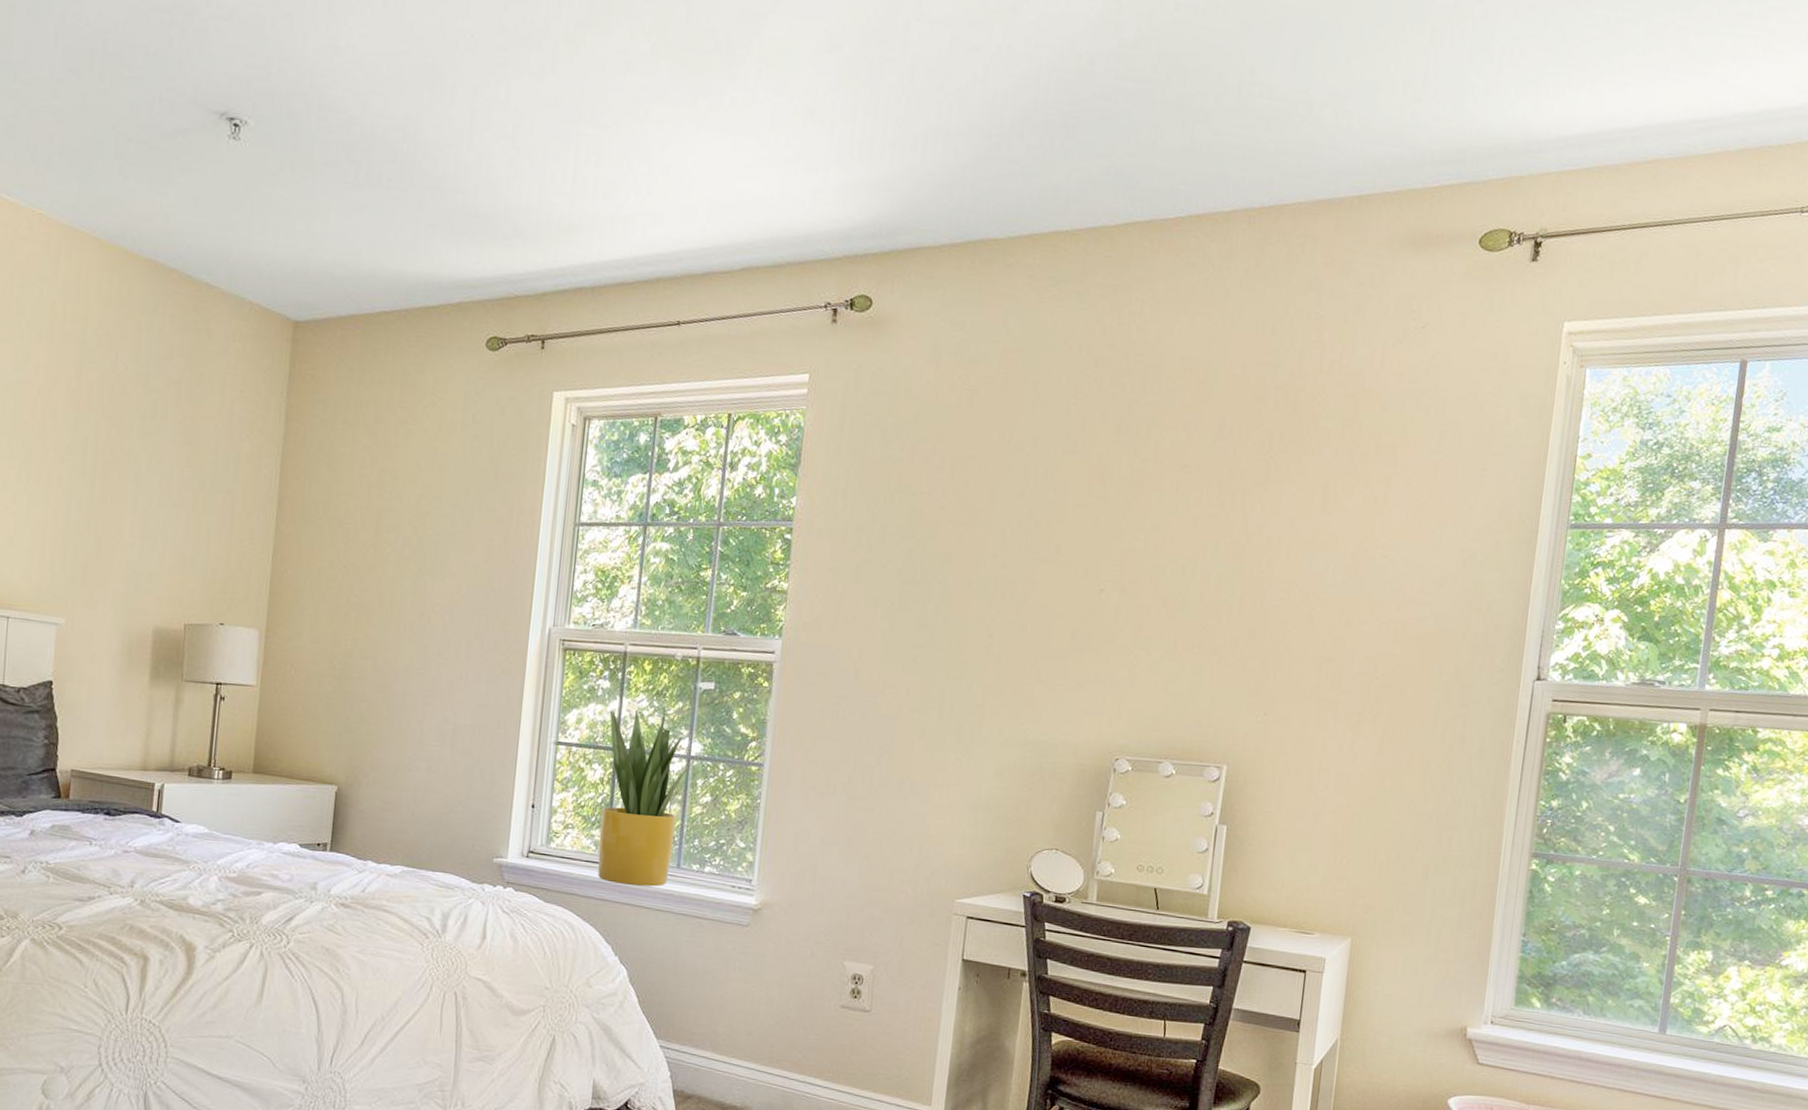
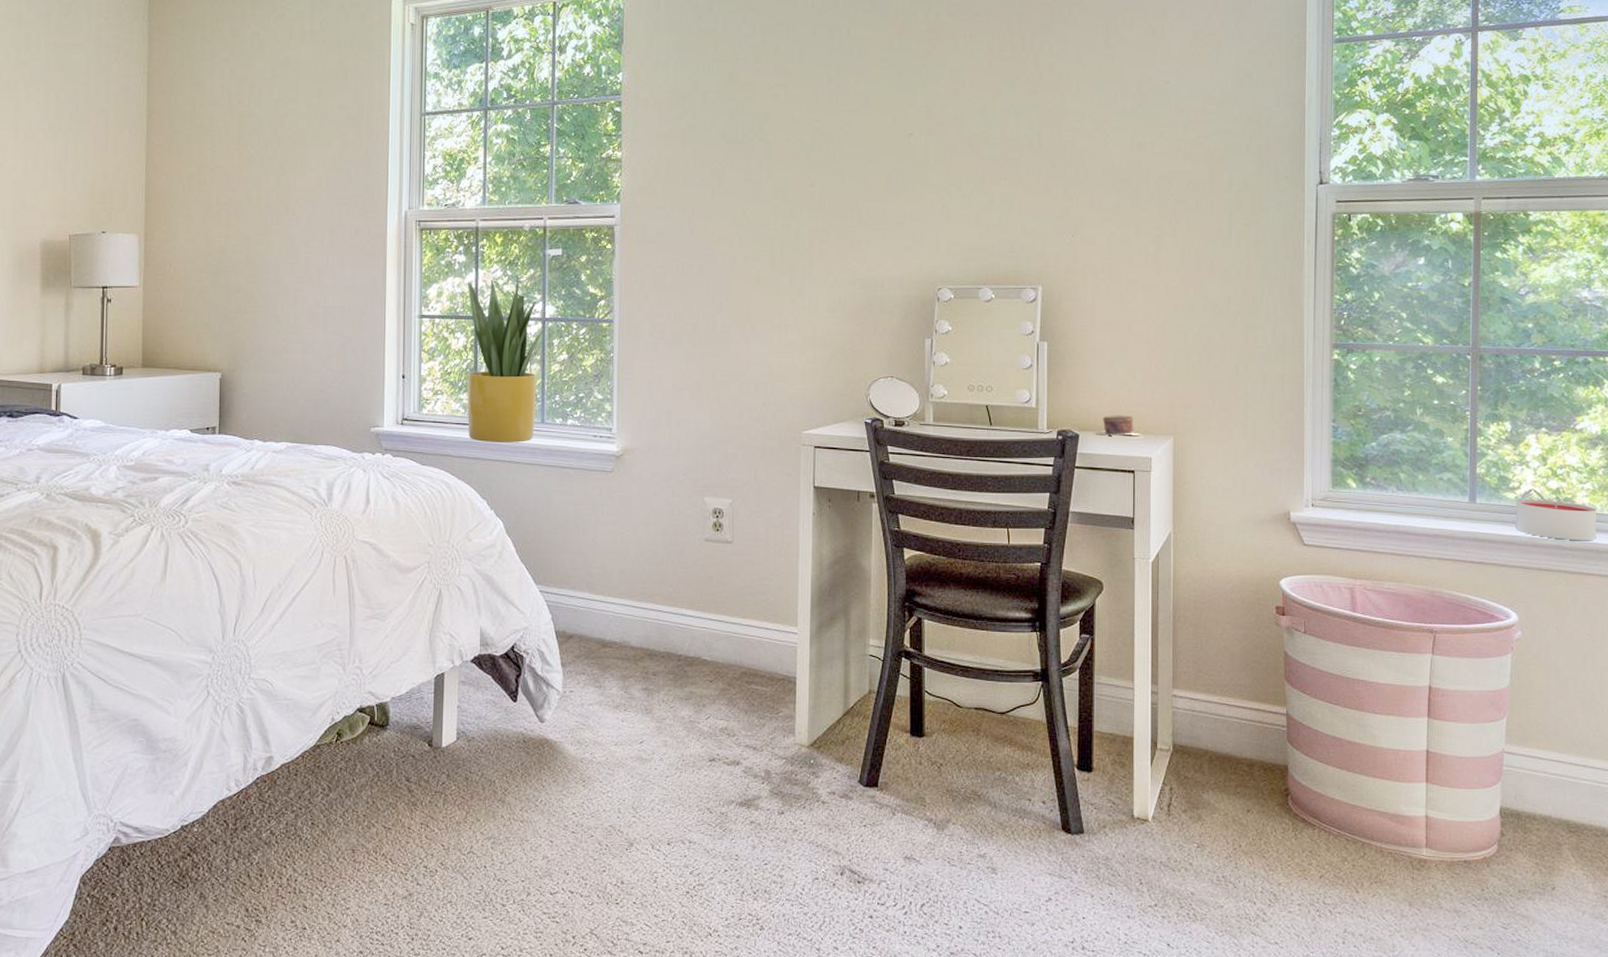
jewelry box: none [1266,909,1318,933] -> present [1093,415,1141,436]
candle: none [1705,1034,1794,1084] -> present [1516,499,1597,541]

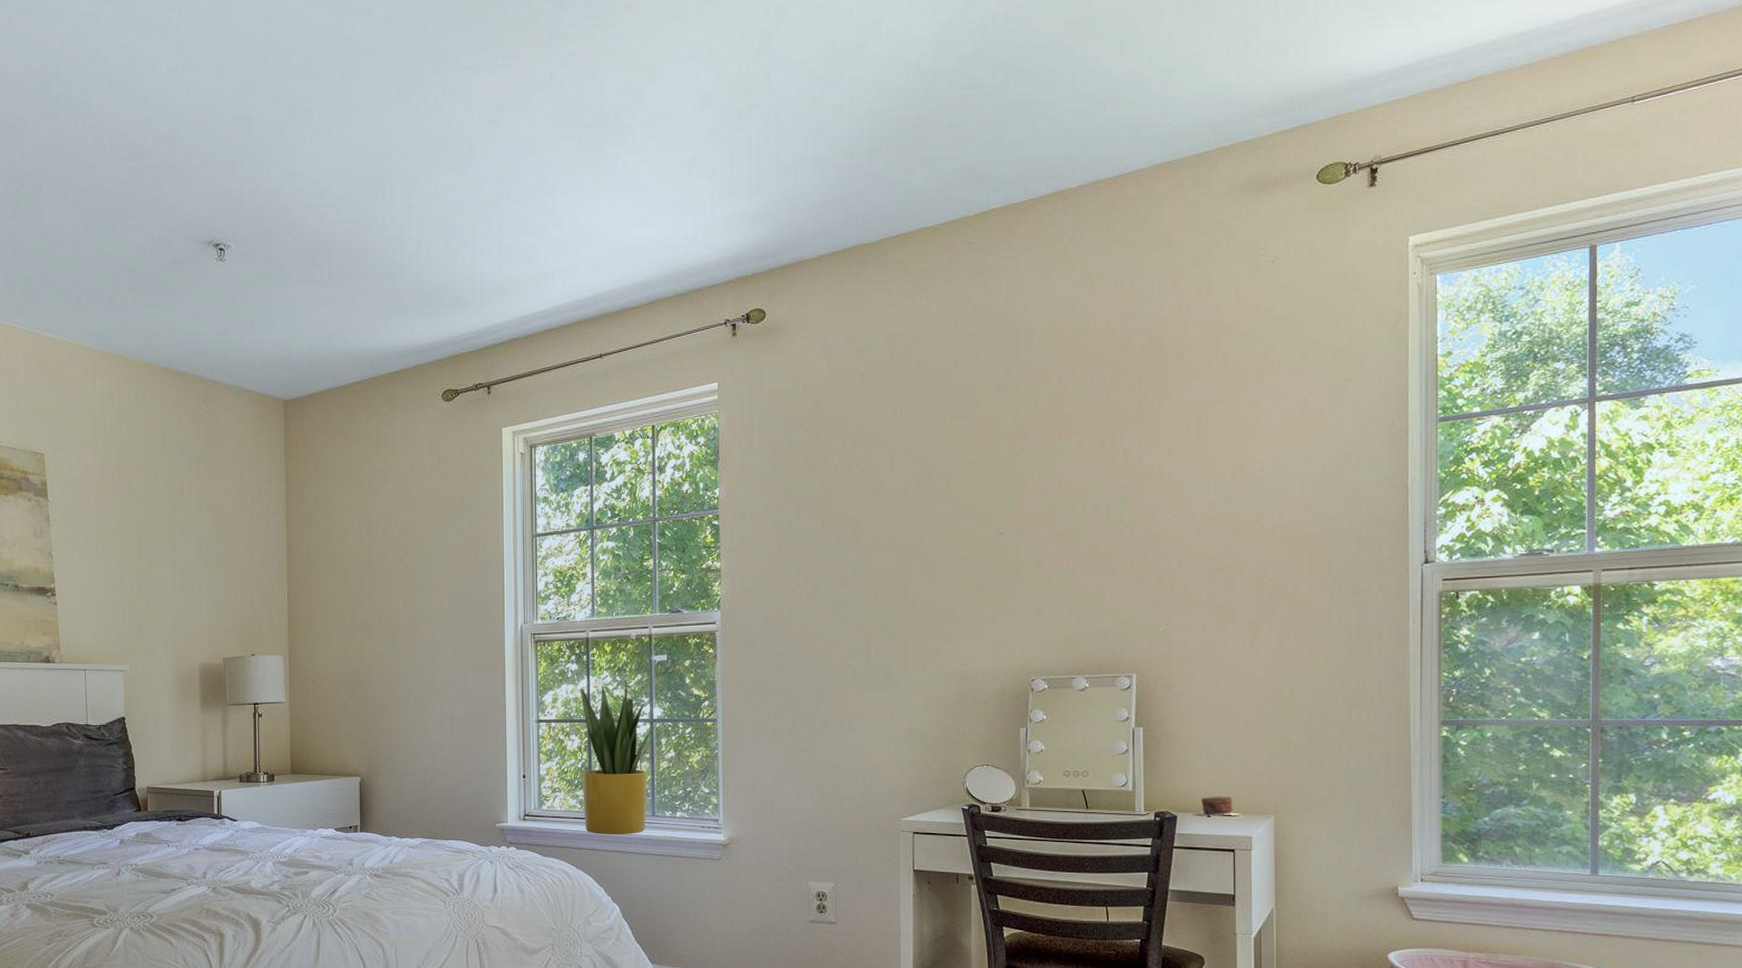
candle: present [1516,499,1597,541] -> none [1643,871,1732,912]

